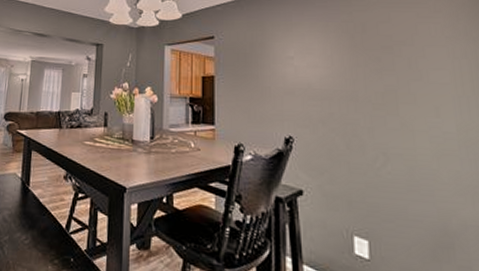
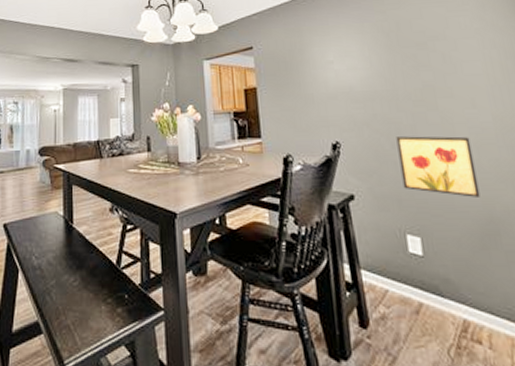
wall art: none [352,138,436,208] -> present [396,136,481,197]

